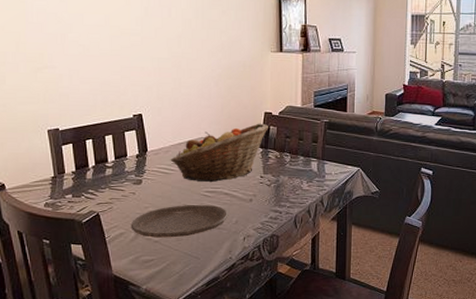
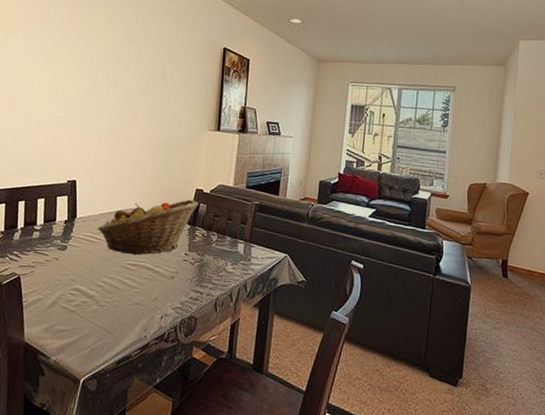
plate: present [130,205,227,238] -> none [49,275,148,309]

